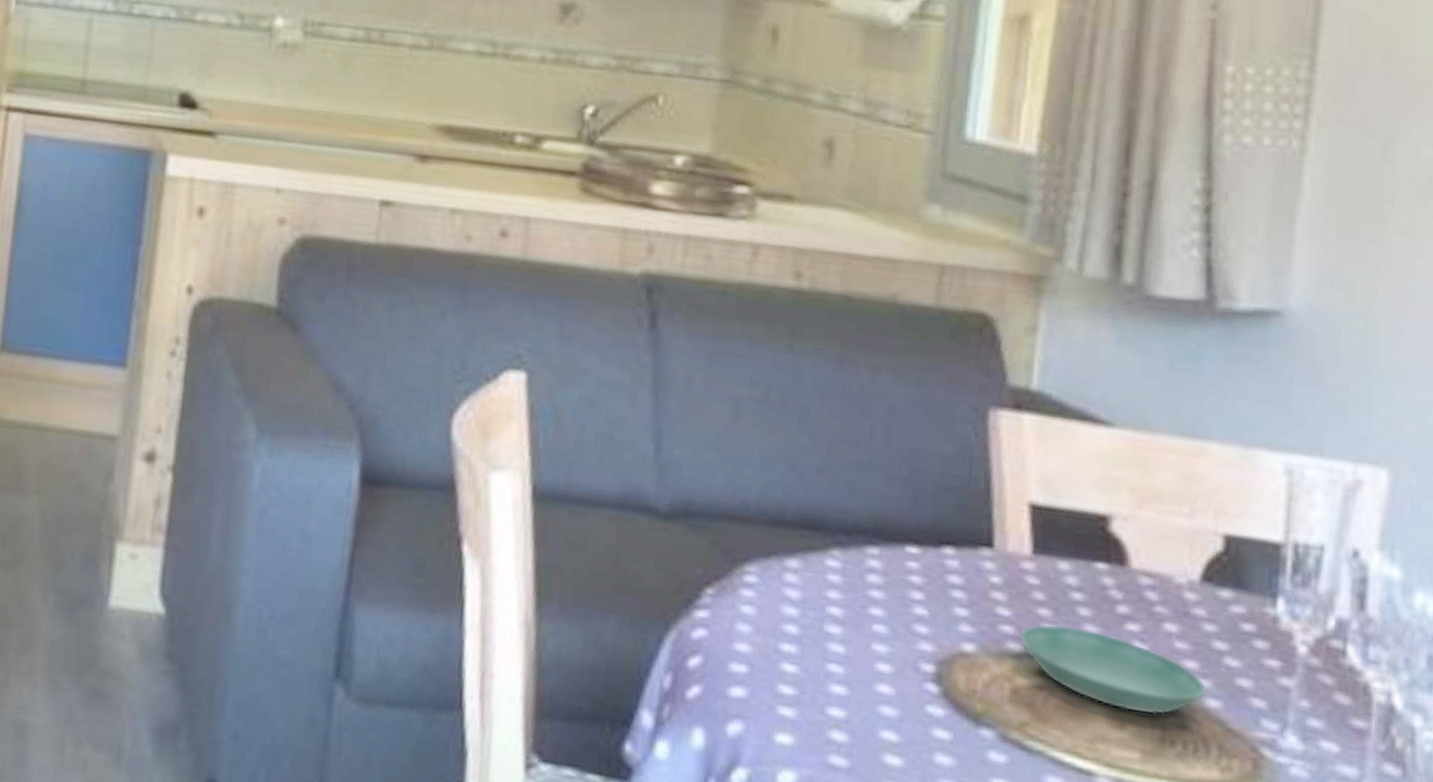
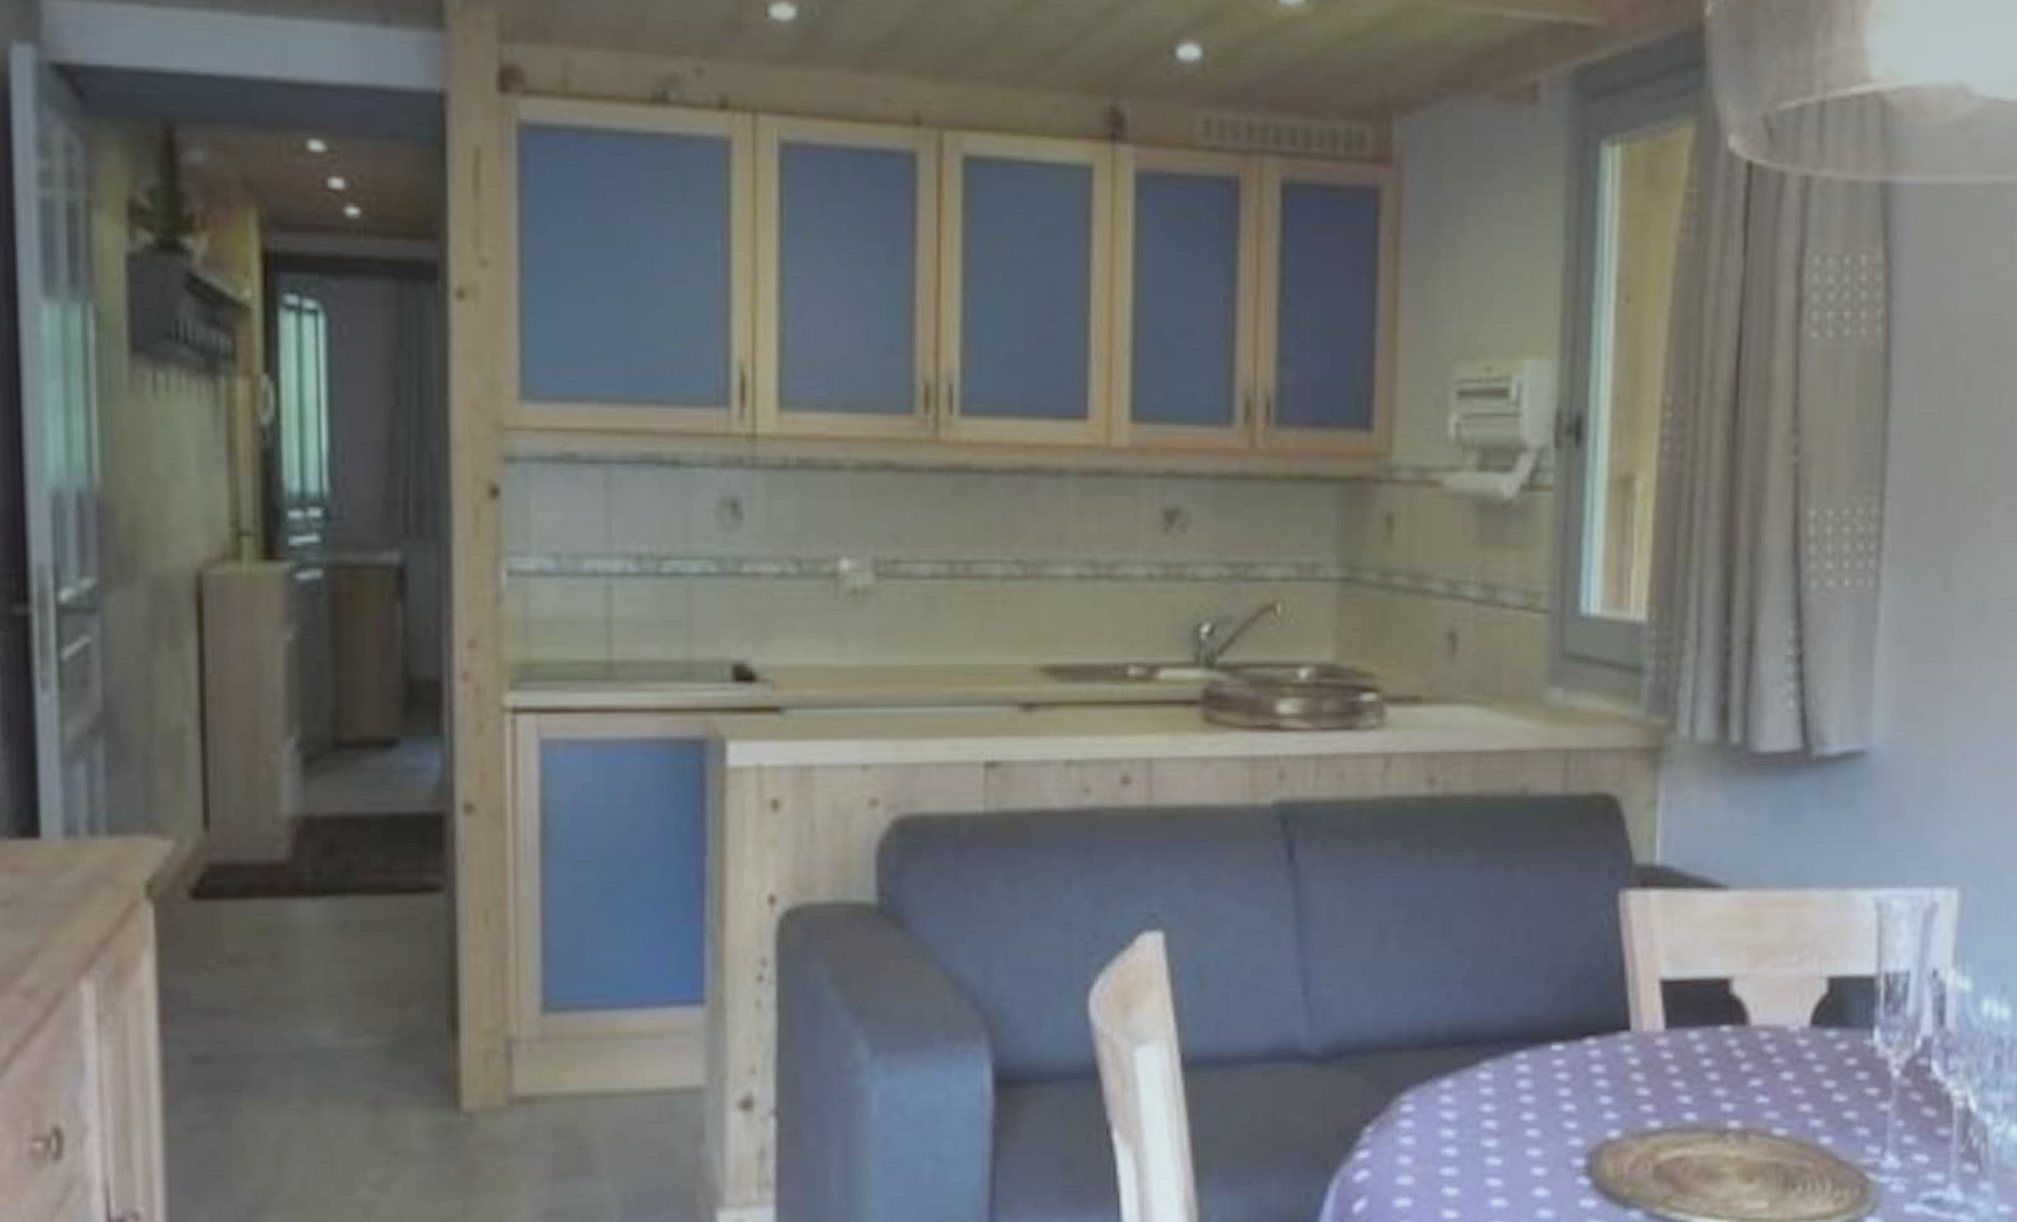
saucer: present [1019,623,1208,715] -> none [1658,1092,1821,1165]

